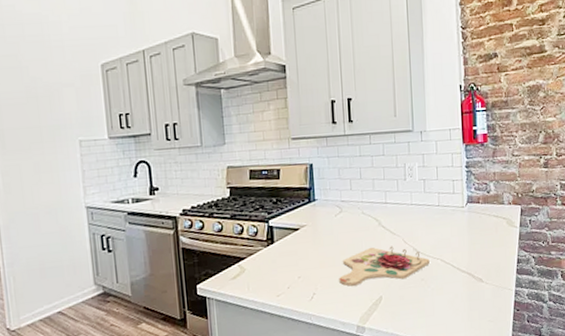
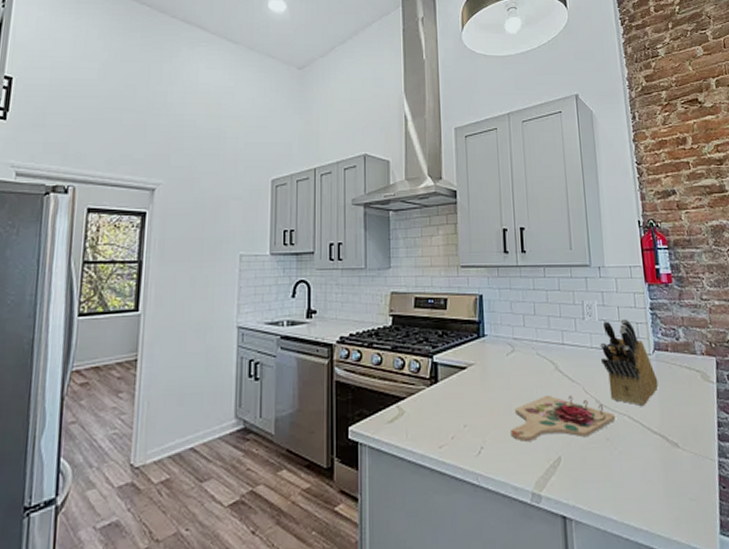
knife block: none [419,177,469,251] -> present [600,318,659,406]

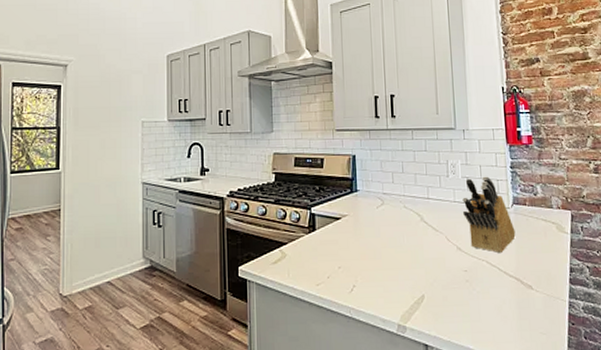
cutting board: present [511,395,615,442] -> none [380,243,475,281]

